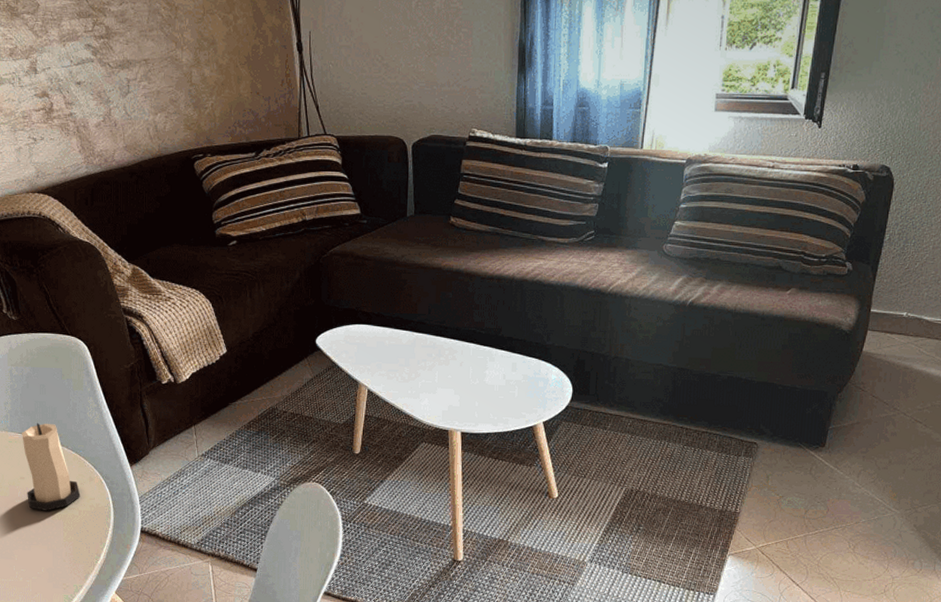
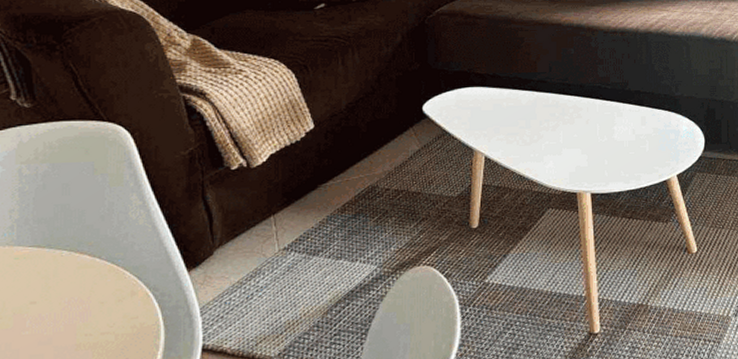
candle: present [22,422,81,511] -> none [34,230,118,341]

